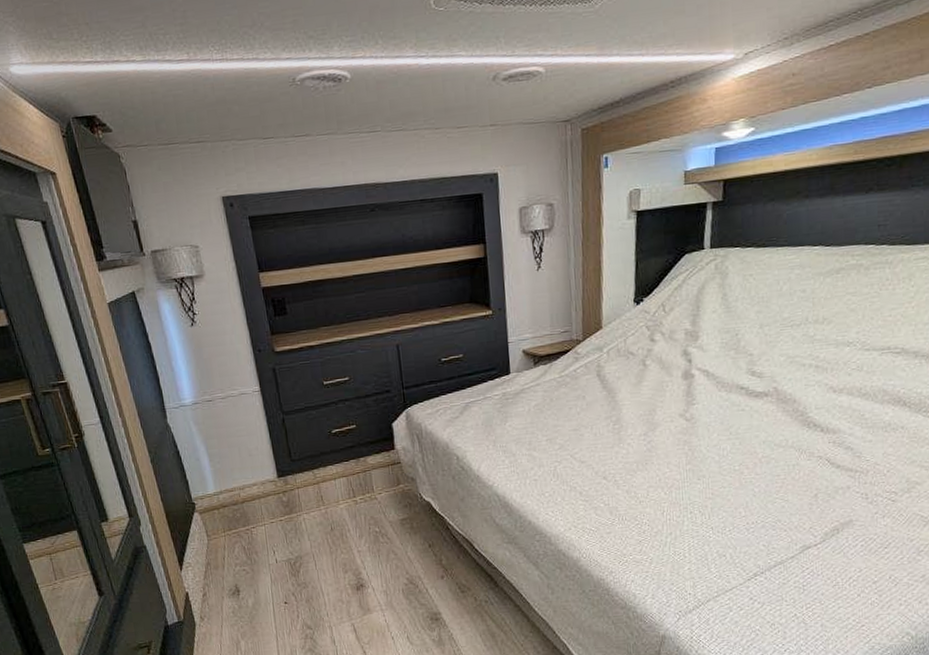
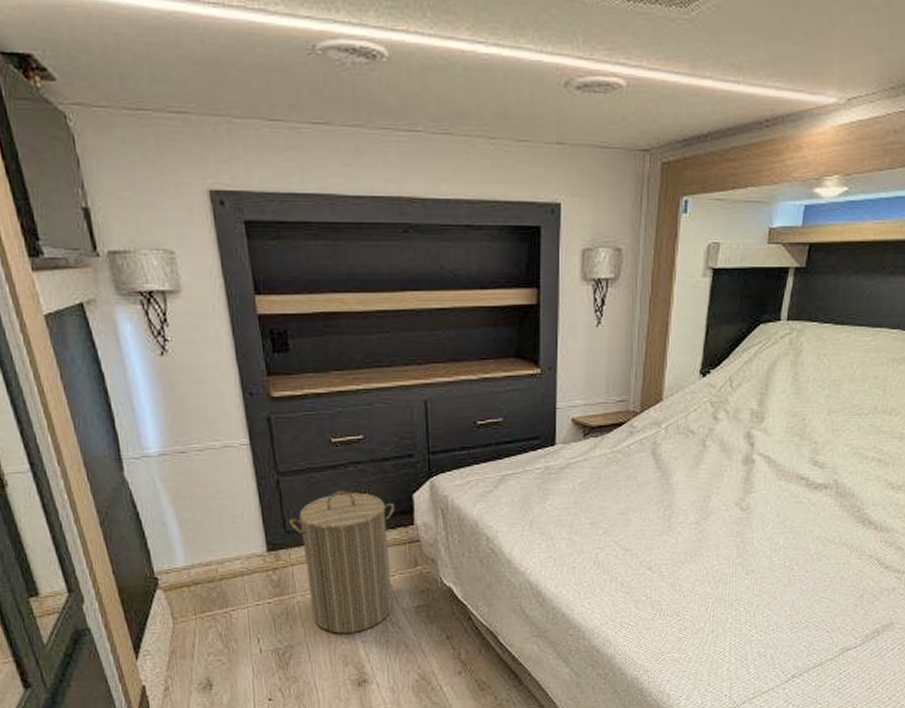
laundry hamper: none [293,423,381,545] -> present [288,490,396,634]

